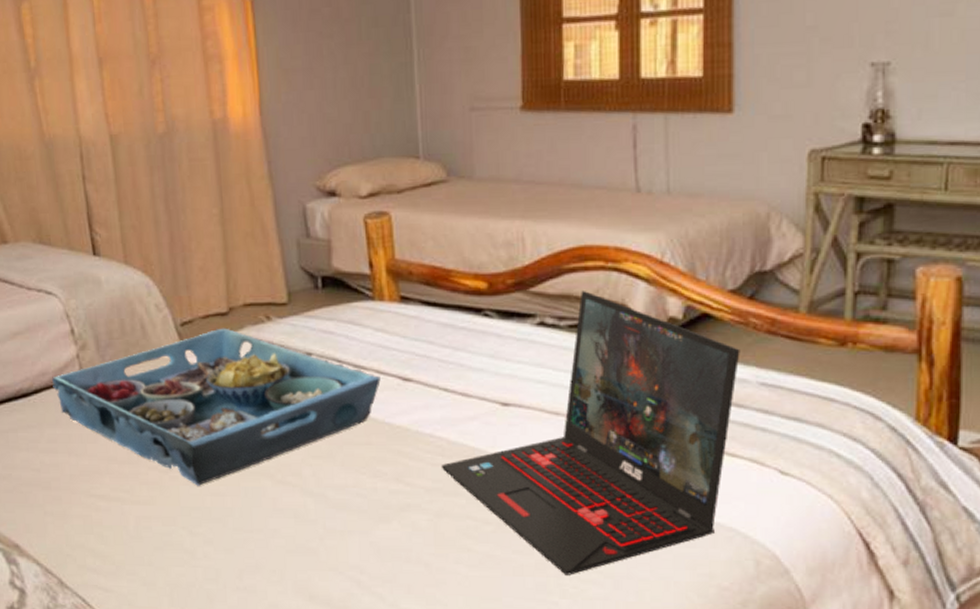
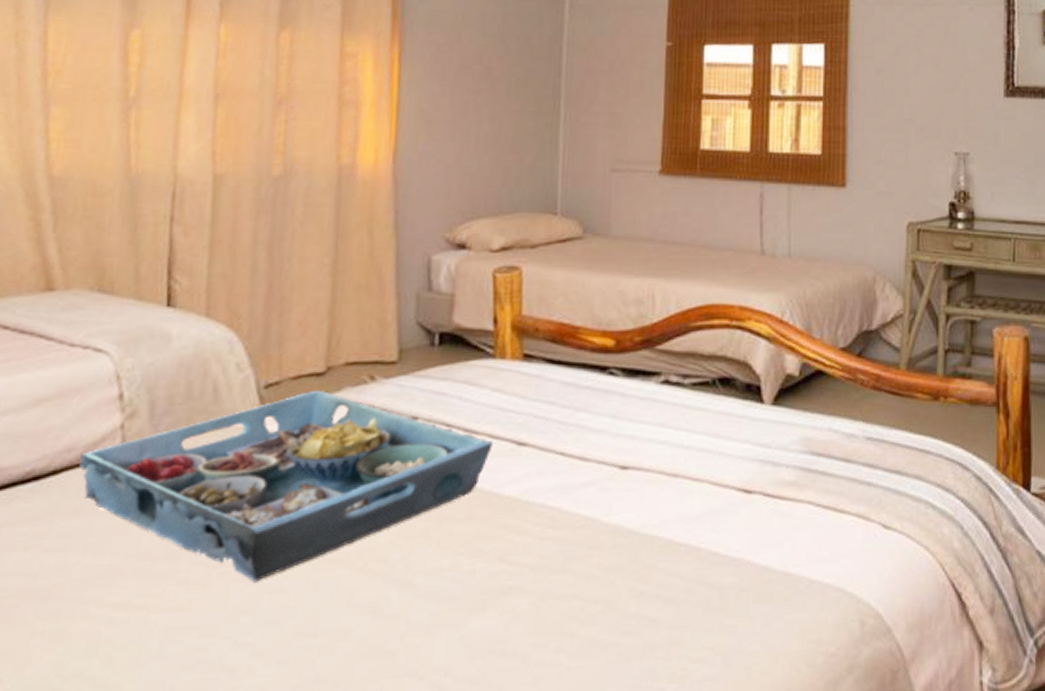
laptop: present [441,290,740,577] -> none [550,347,849,657]

